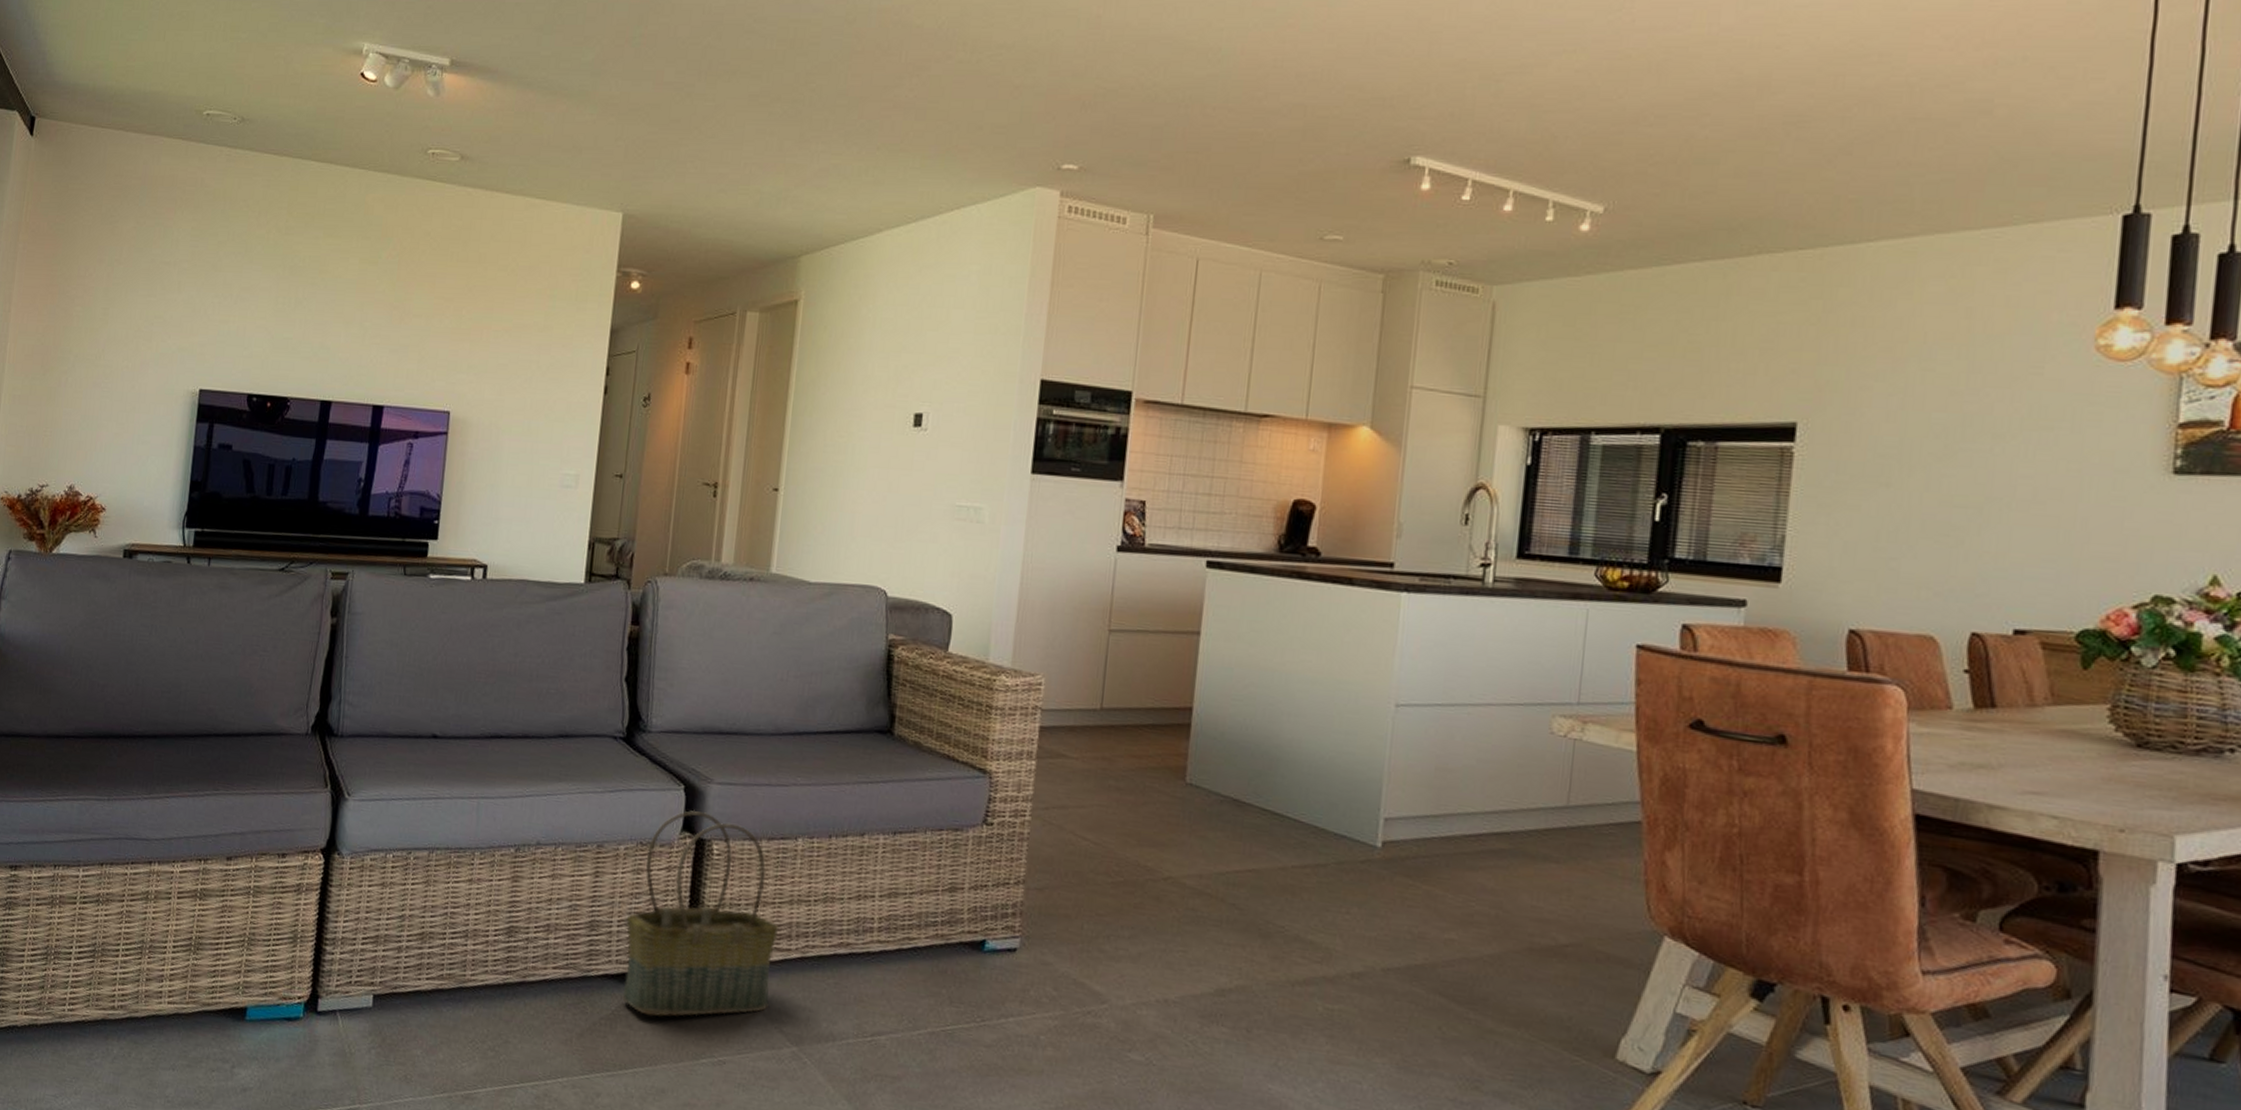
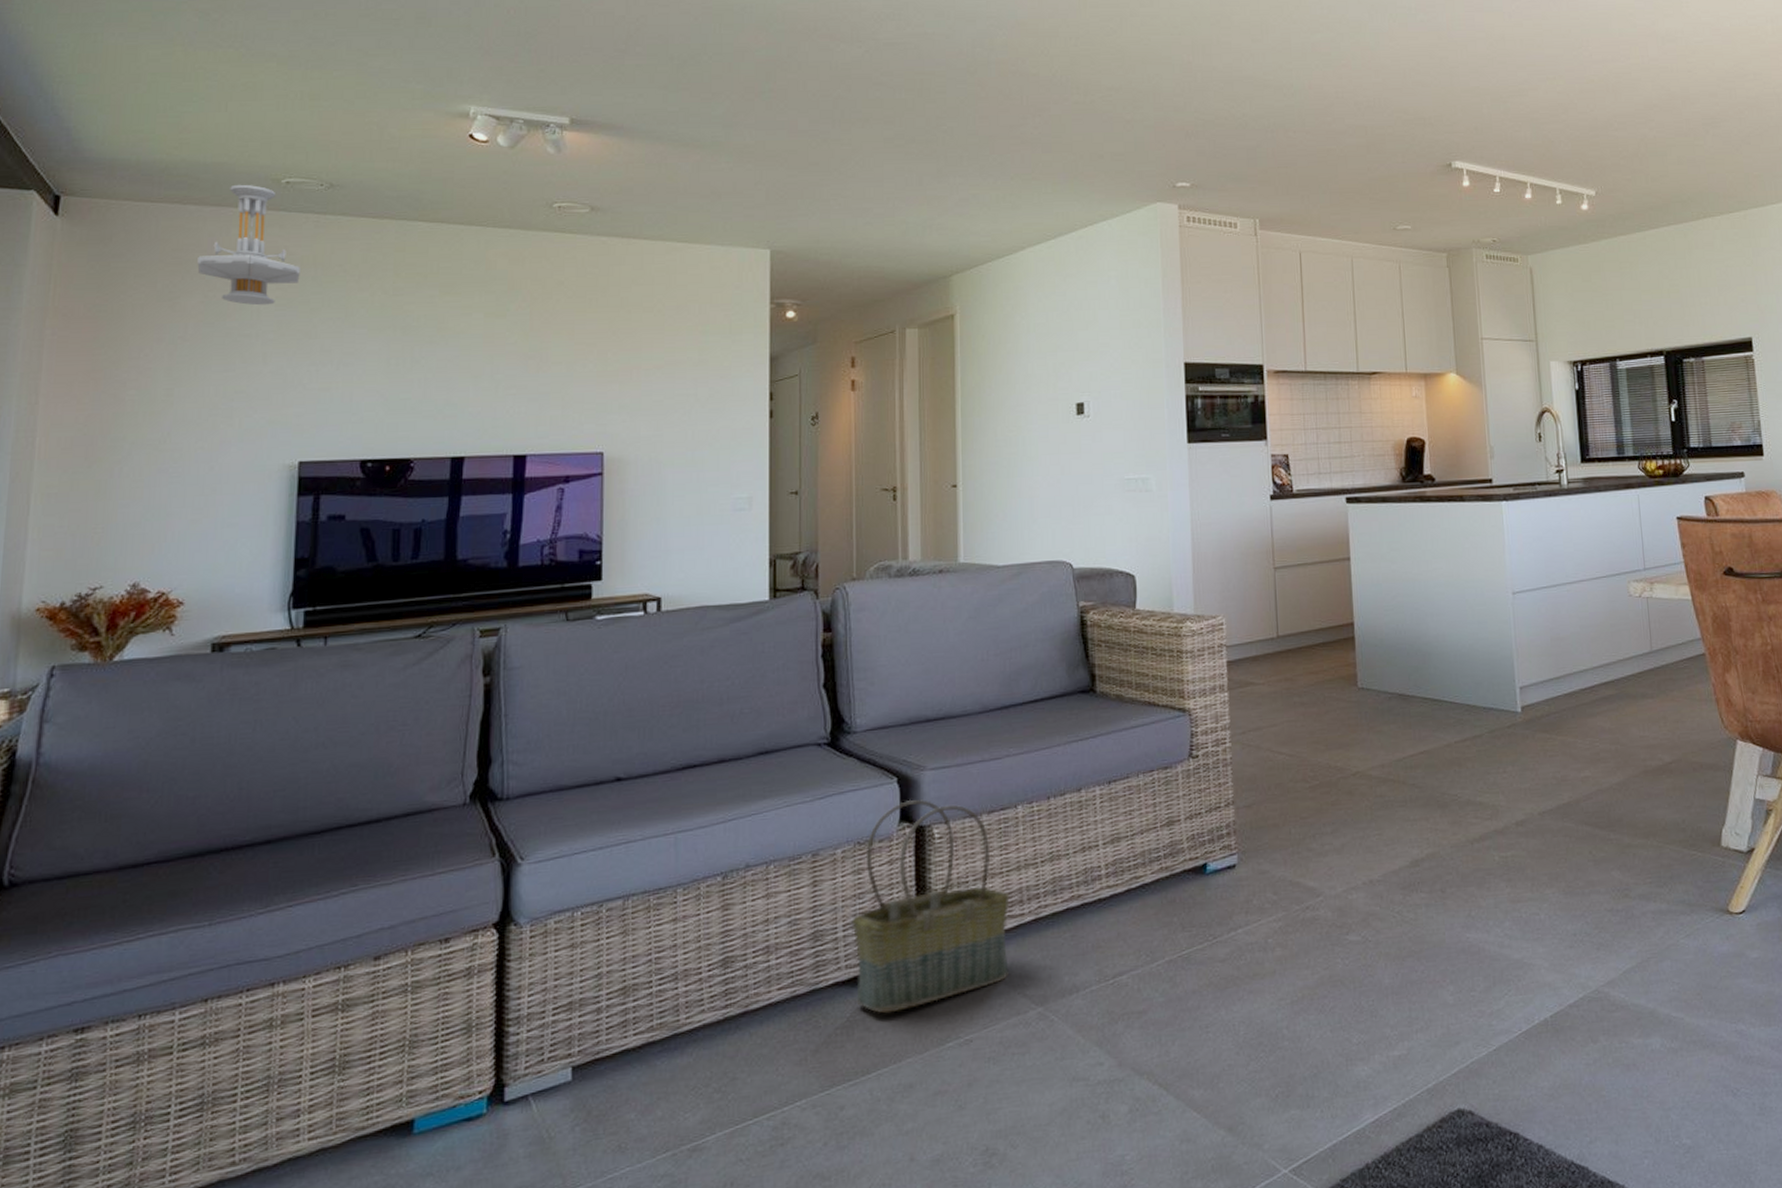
ceiling light fixture: none [133,114,213,235] -> present [197,184,300,306]

